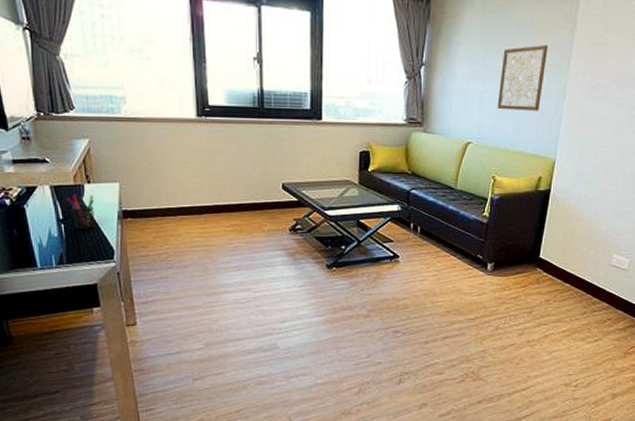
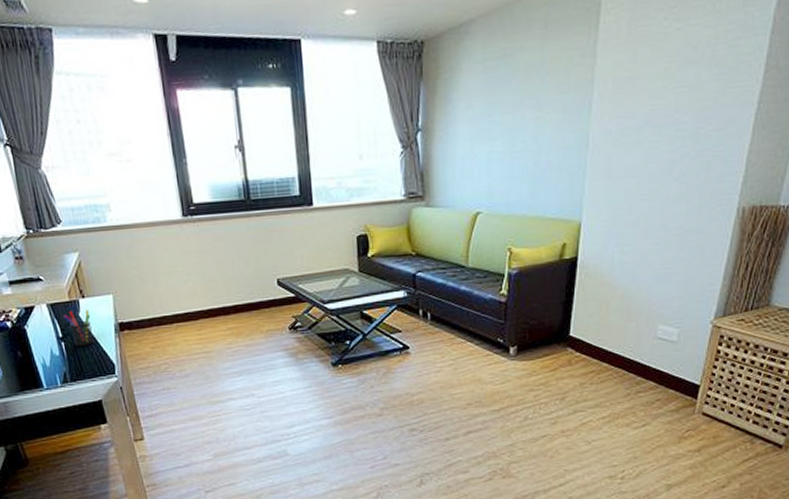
wall art: present [497,45,548,111] -> none [508,88,563,171]

